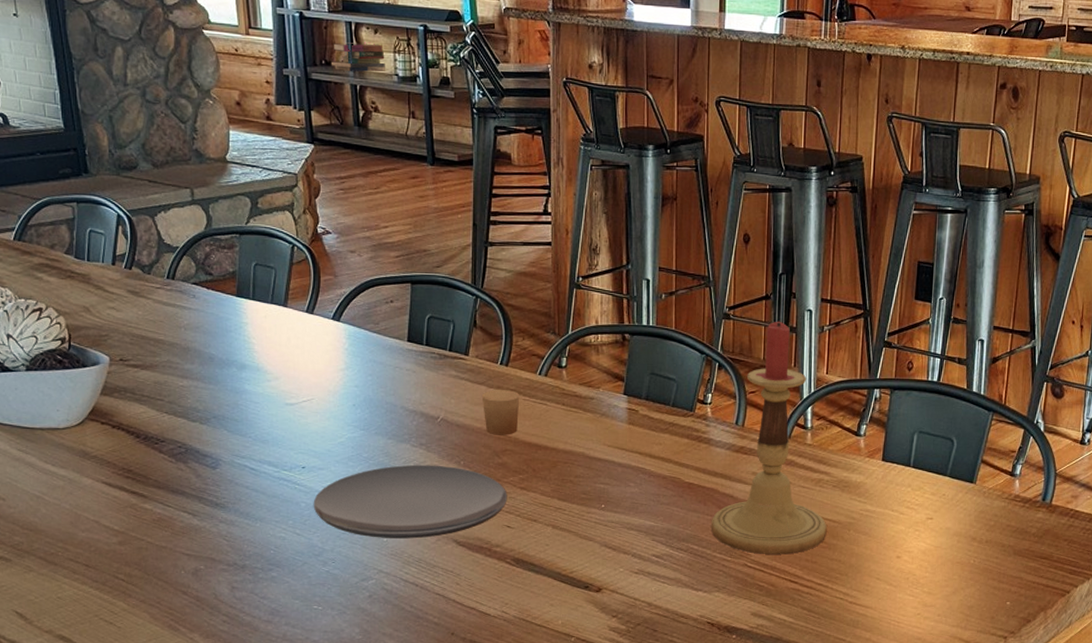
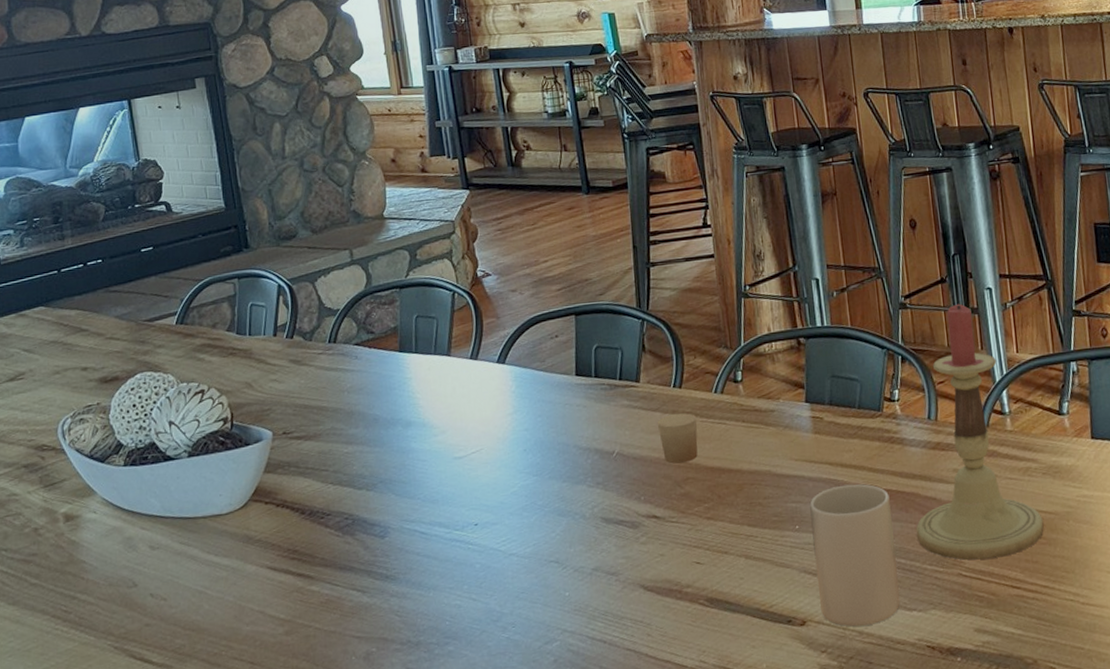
plate: present [313,464,508,539] -> none [488,503,694,594]
books: present [330,42,386,72] -> none [481,85,536,116]
cup: none [616,474,691,598] -> present [809,484,900,627]

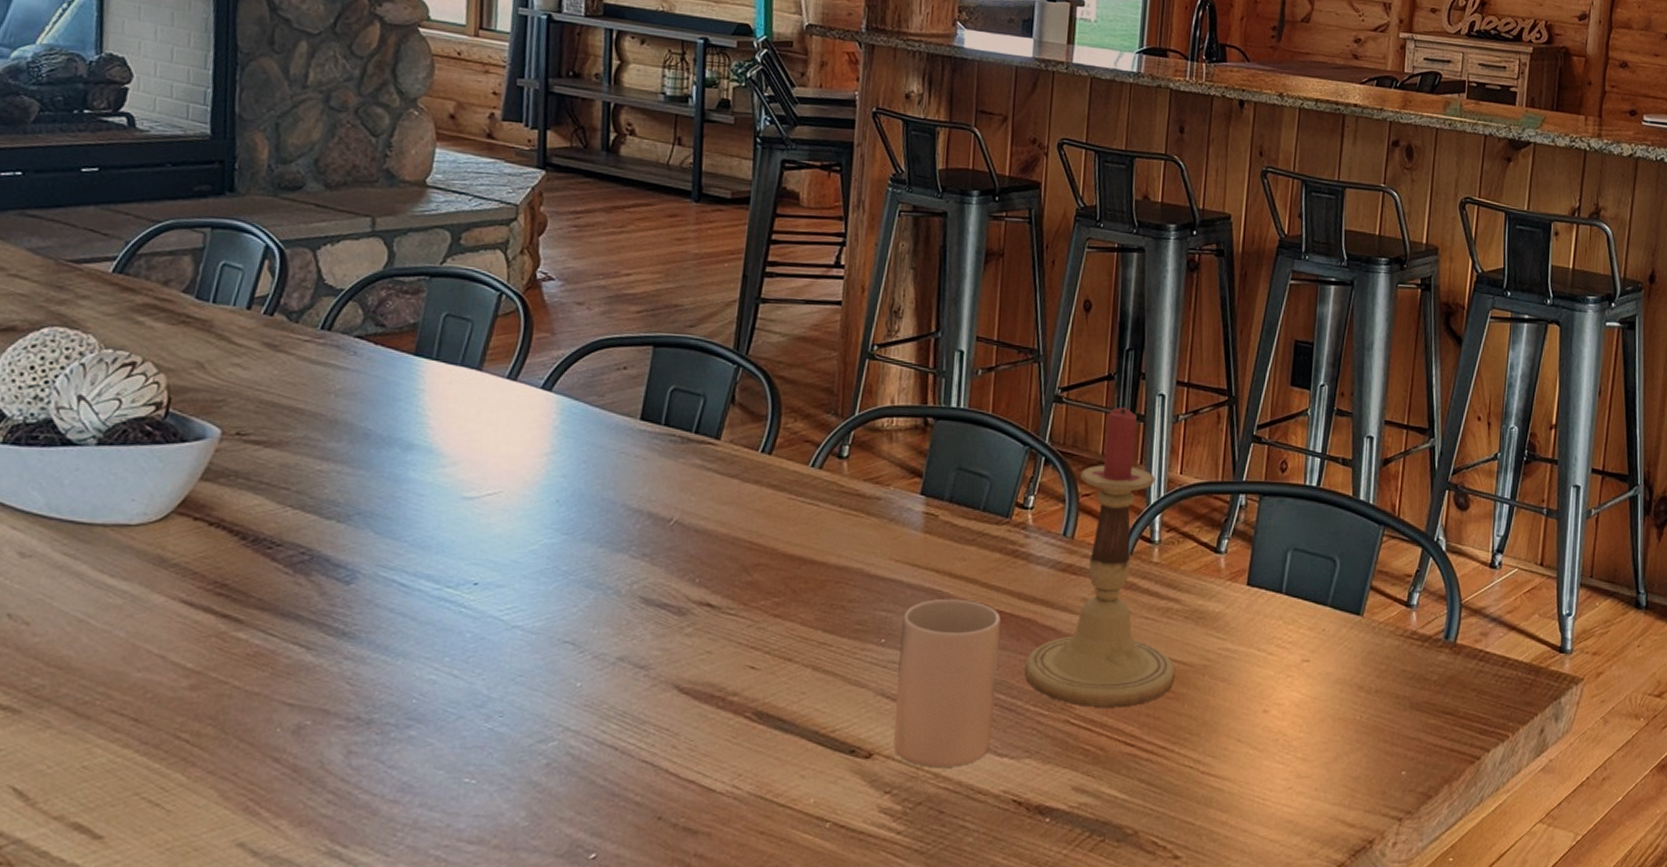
candle: present [657,413,698,464] -> none [732,485,784,545]

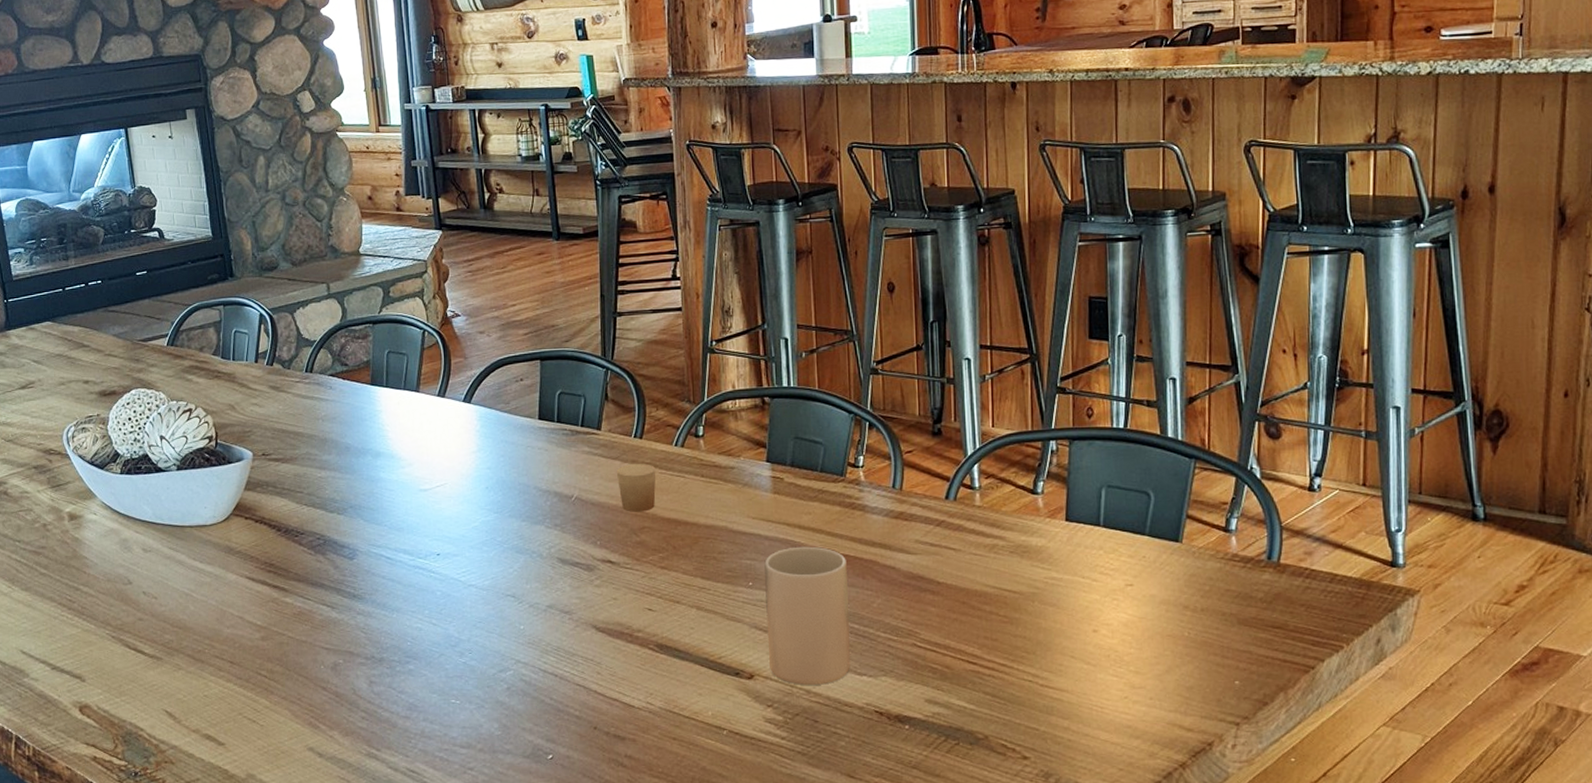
candle: none [732,485,784,545] -> present [616,464,656,512]
candlestick: present [1024,407,1175,707] -> none [871,372,1007,632]

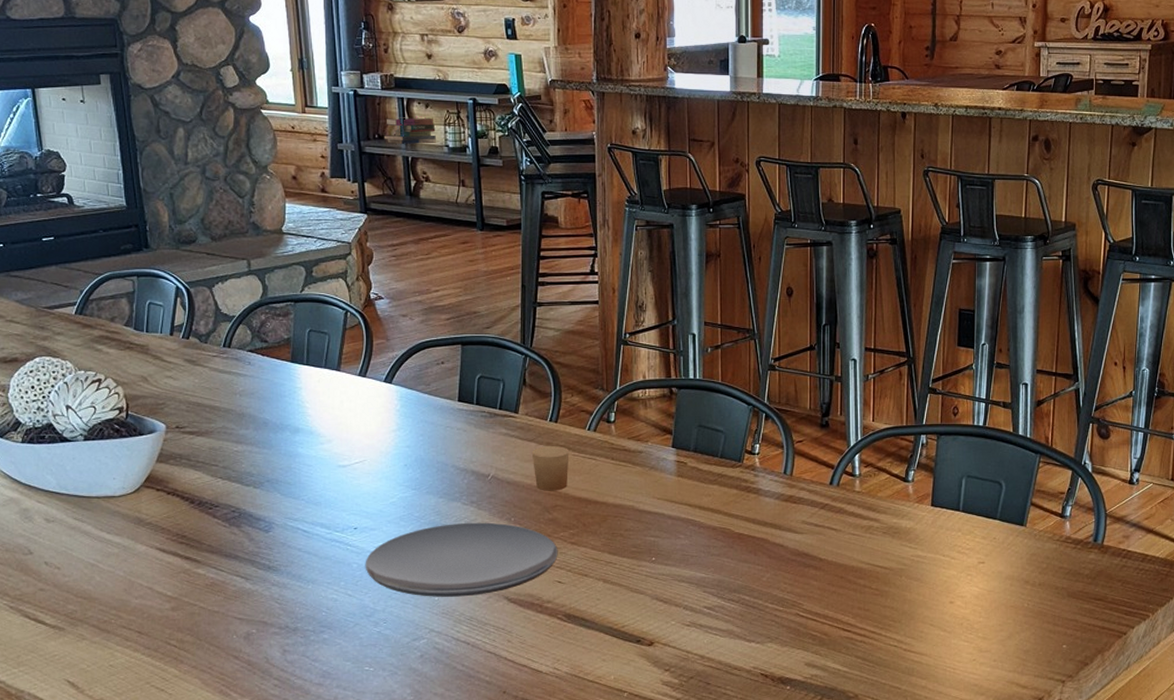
plate: none [448,546,648,626] -> present [365,522,558,597]
books: none [456,127,510,157] -> present [383,117,437,144]
cup: present [764,546,851,685] -> none [667,525,741,651]

